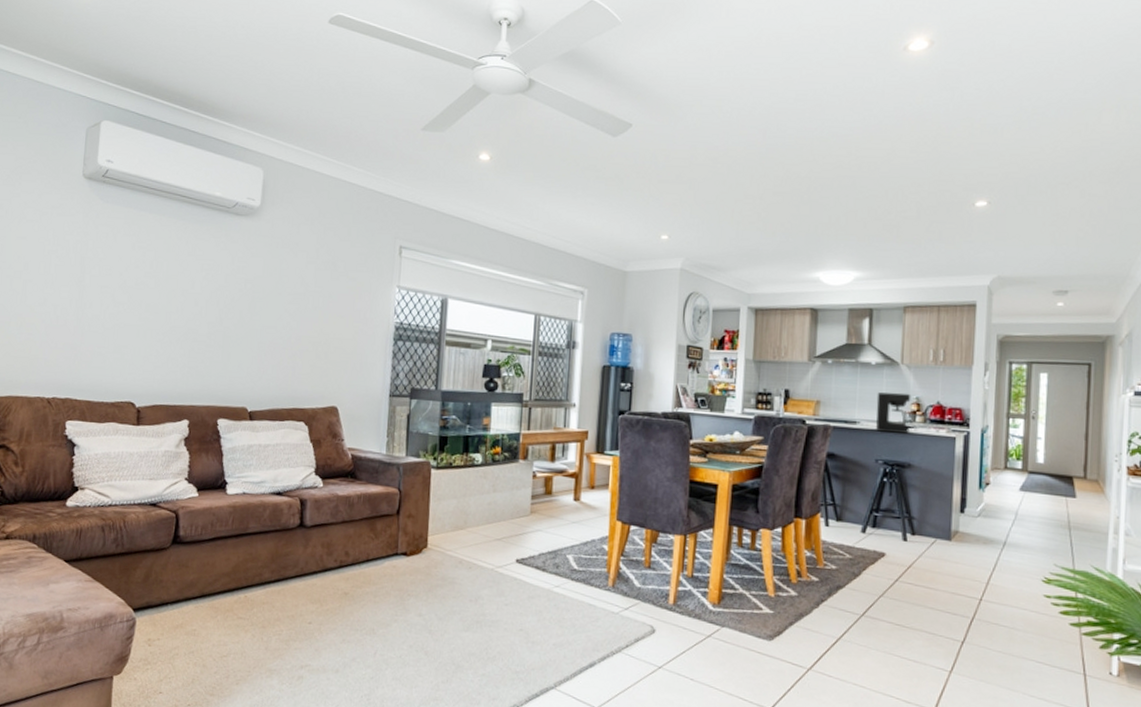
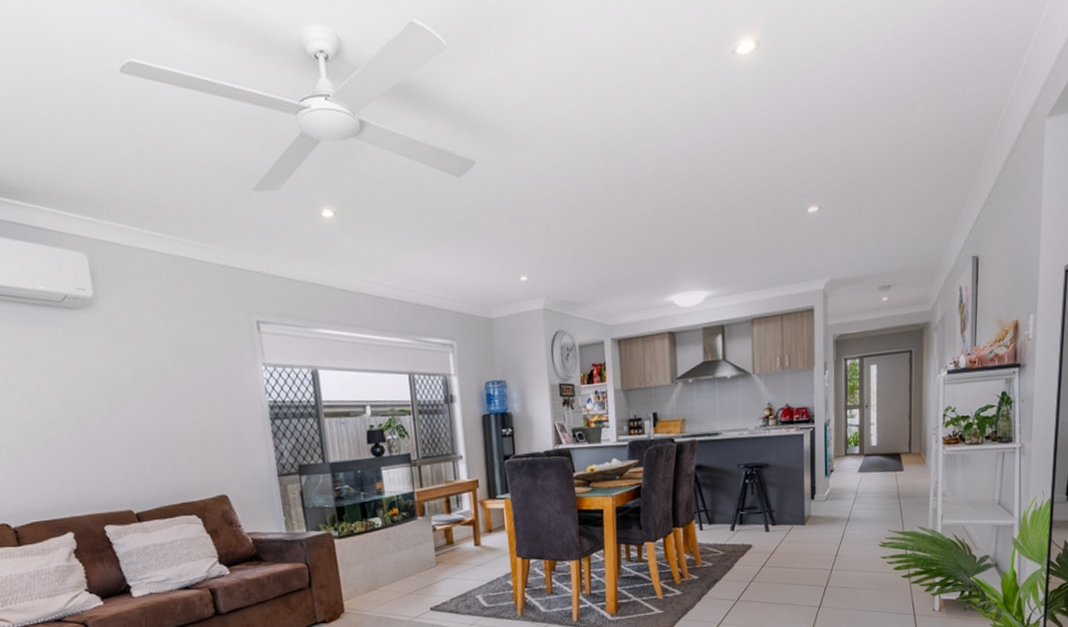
coffee maker: present [876,392,911,434] -> none [734,400,764,439]

